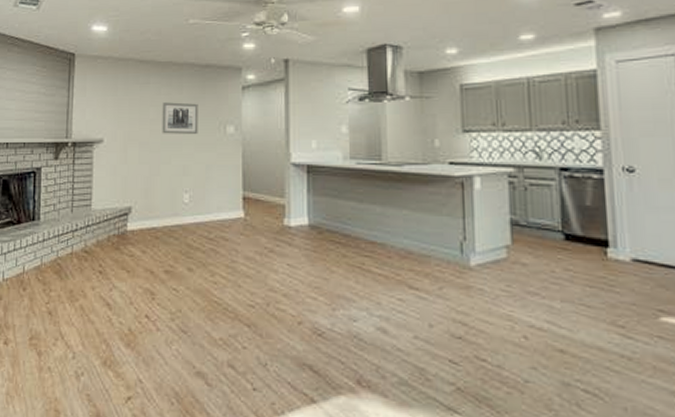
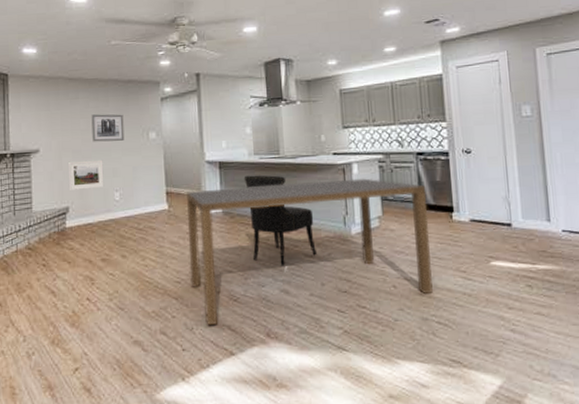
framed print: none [134,154,173,188] -> present [68,159,104,190]
dining table: none [266,195,578,363] -> present [187,178,433,326]
dining chair: none [336,183,425,298] -> present [243,175,318,266]

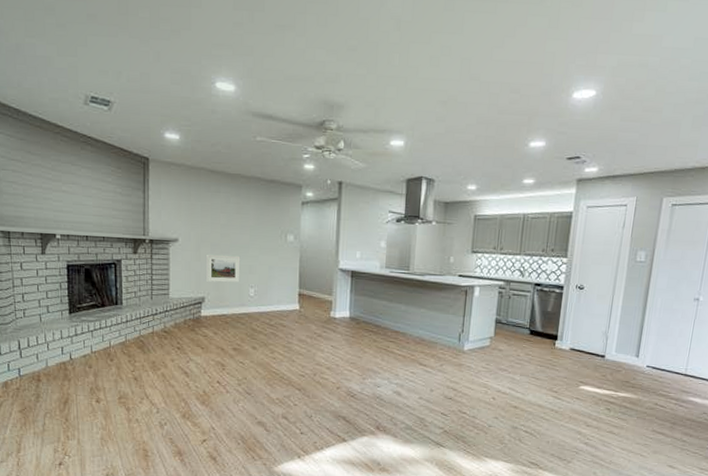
wall art: present [91,114,125,142] -> none [231,210,264,240]
dining table: present [187,178,433,326] -> none [313,294,537,416]
dining chair: present [243,175,318,266] -> none [372,286,433,371]

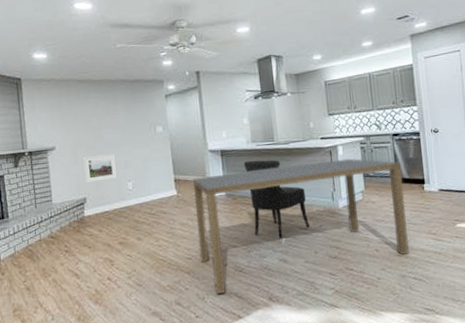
dining table: none [313,294,537,416] -> present [193,158,409,295]
dining chair: none [372,286,433,371] -> present [243,160,310,239]

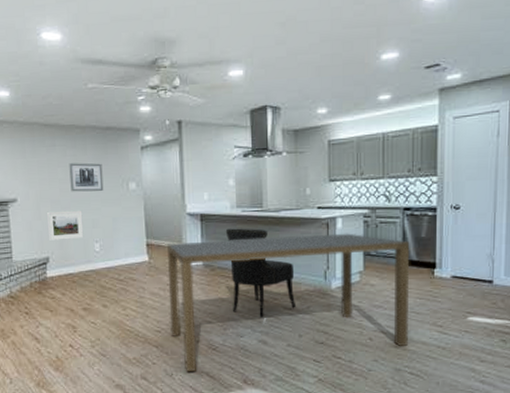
wall art: none [102,111,134,138] -> present [69,162,104,192]

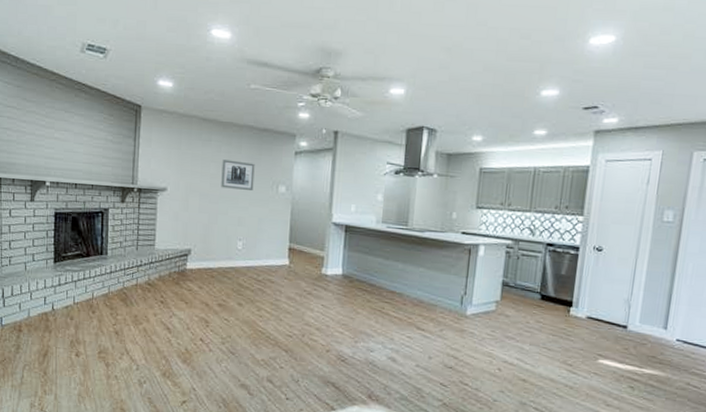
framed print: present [47,210,84,241] -> none [194,204,230,235]
dining table: present [167,233,410,372] -> none [302,249,549,381]
dining chair: present [225,228,297,318] -> none [365,242,432,335]

